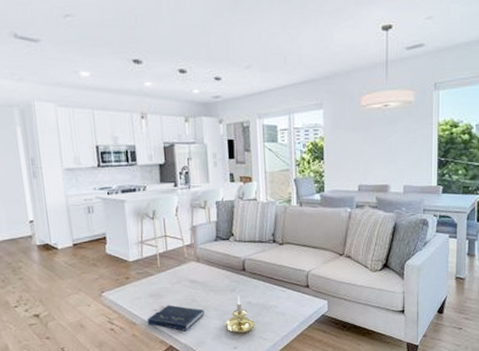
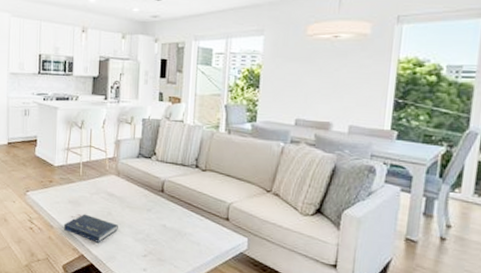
candle holder: present [225,295,255,334] -> none [137,216,167,257]

